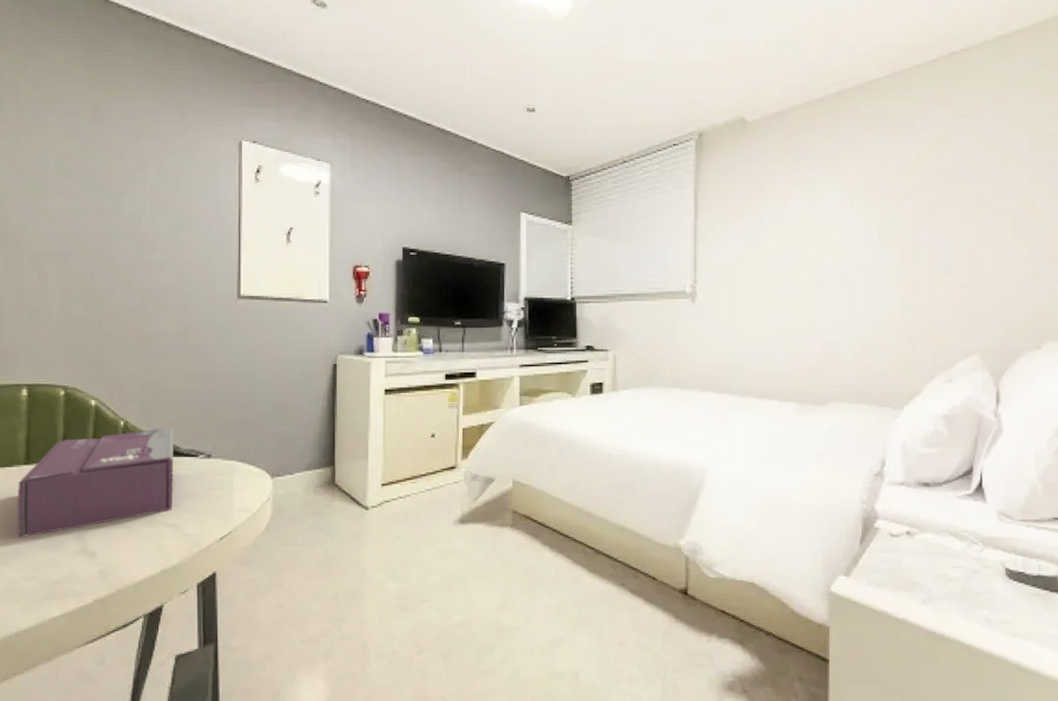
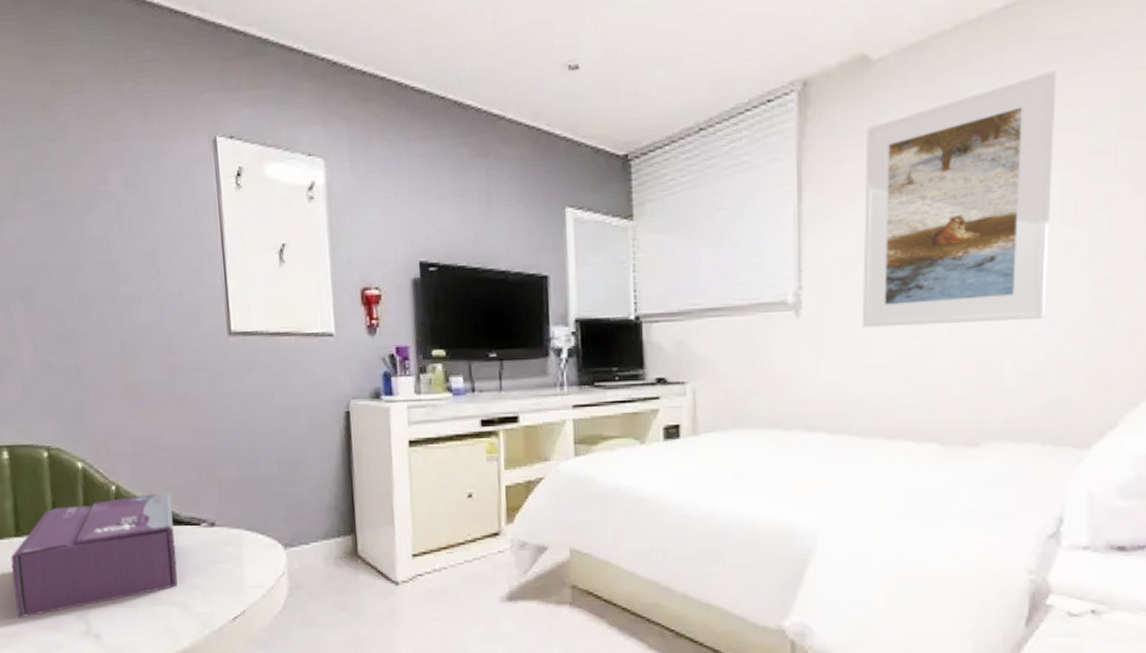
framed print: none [740,138,874,314] -> present [861,70,1057,328]

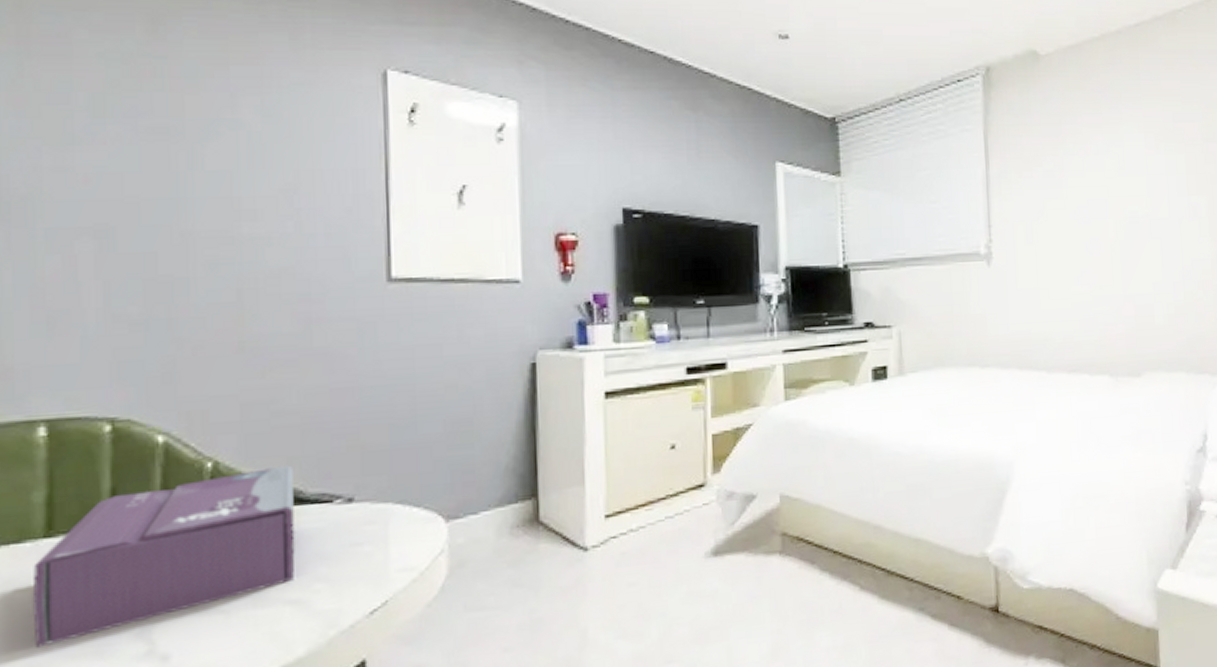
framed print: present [861,70,1057,328] -> none [1038,75,1182,277]

